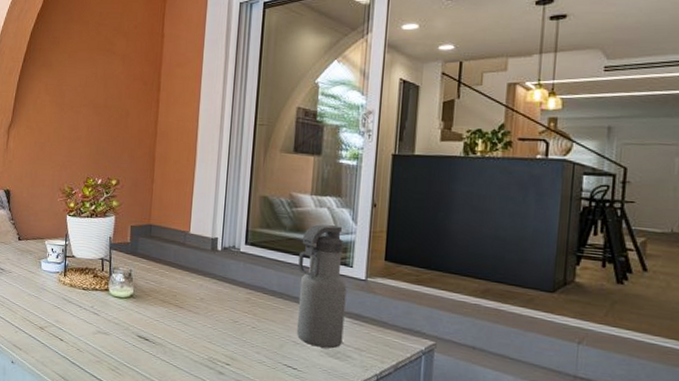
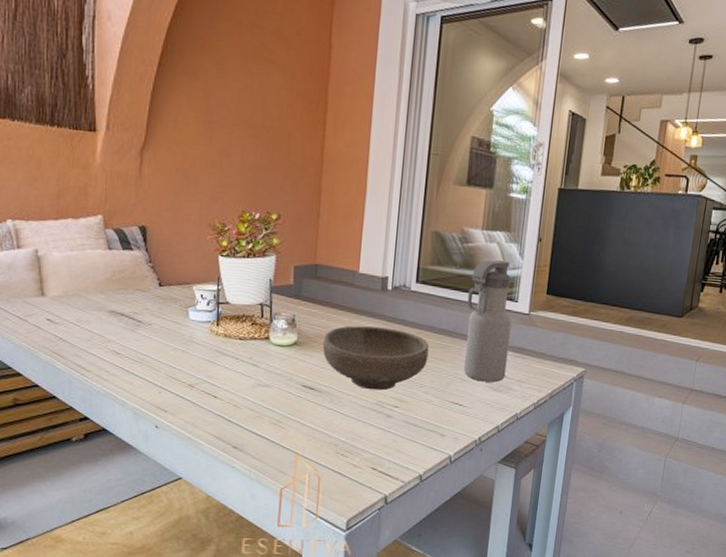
bowl: none [156,282,260,347] -> present [322,325,429,391]

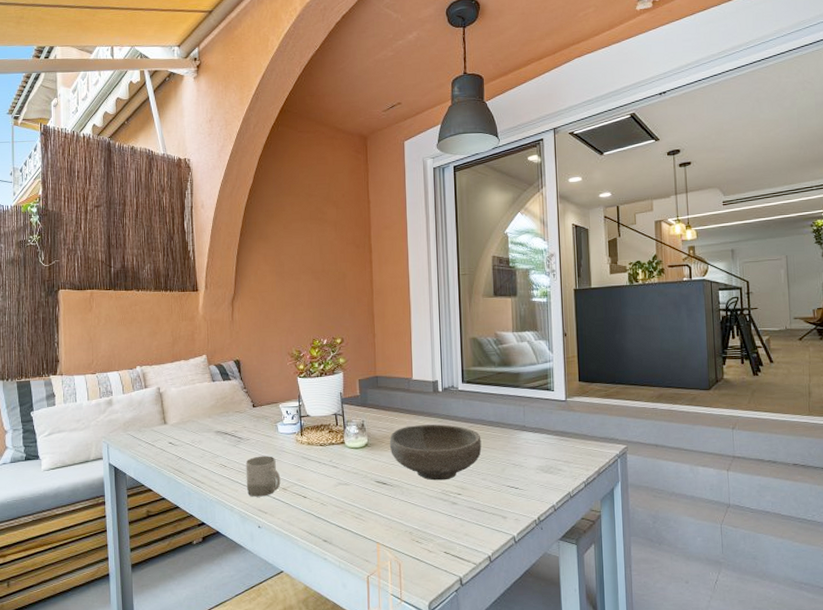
cup: none [143,345,188,393] -> present [245,456,281,497]
water bottle: present [463,260,512,383] -> none [509,356,553,465]

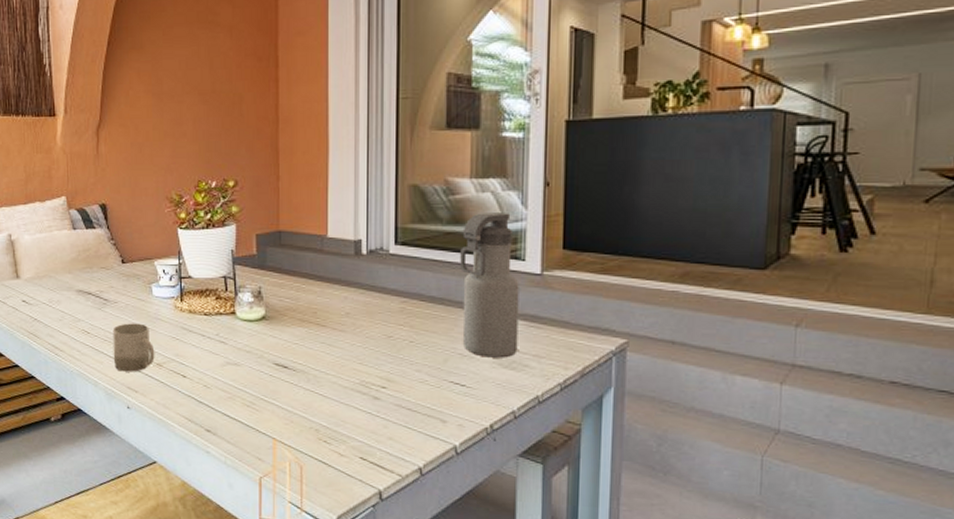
bowl: present [389,424,482,481] -> none [293,296,418,369]
water bottle: none [509,356,553,465] -> present [460,213,519,358]

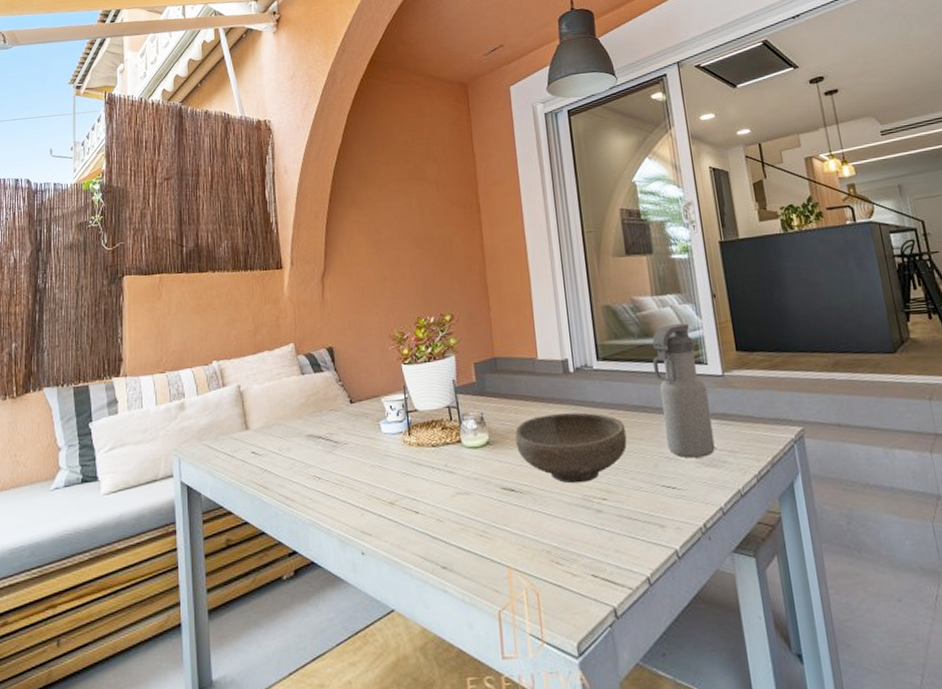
cup: present [112,323,155,372] -> none [344,462,387,516]
bowl: none [293,296,418,369] -> present [515,412,627,484]

